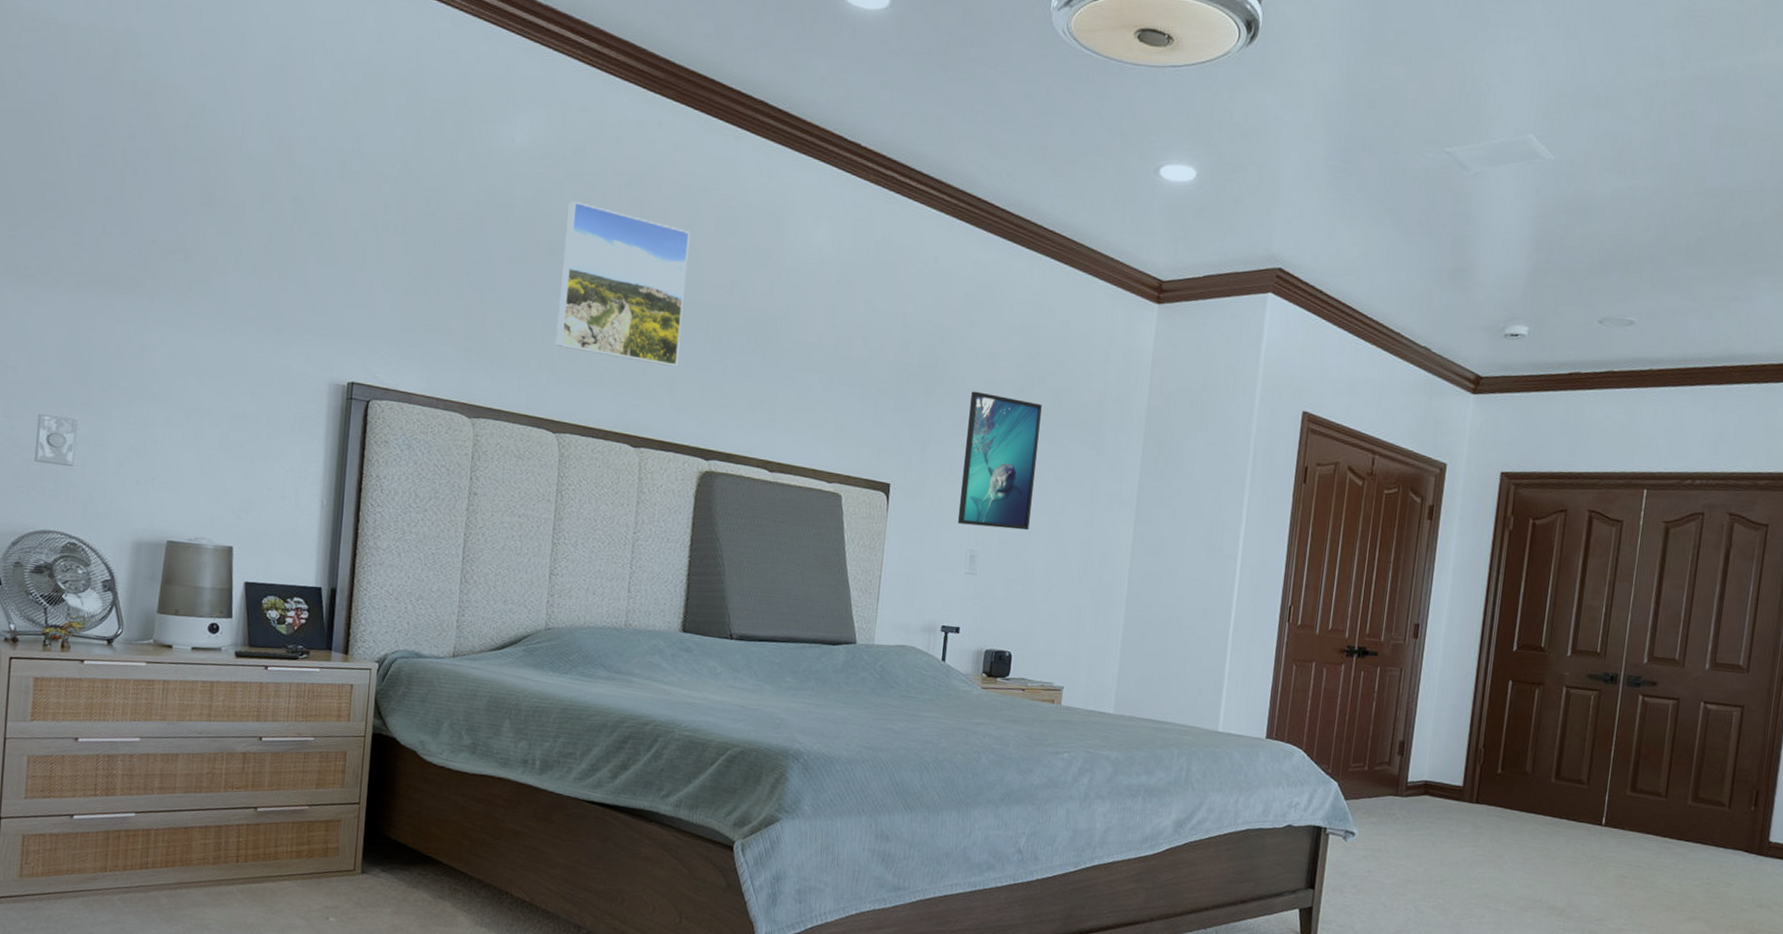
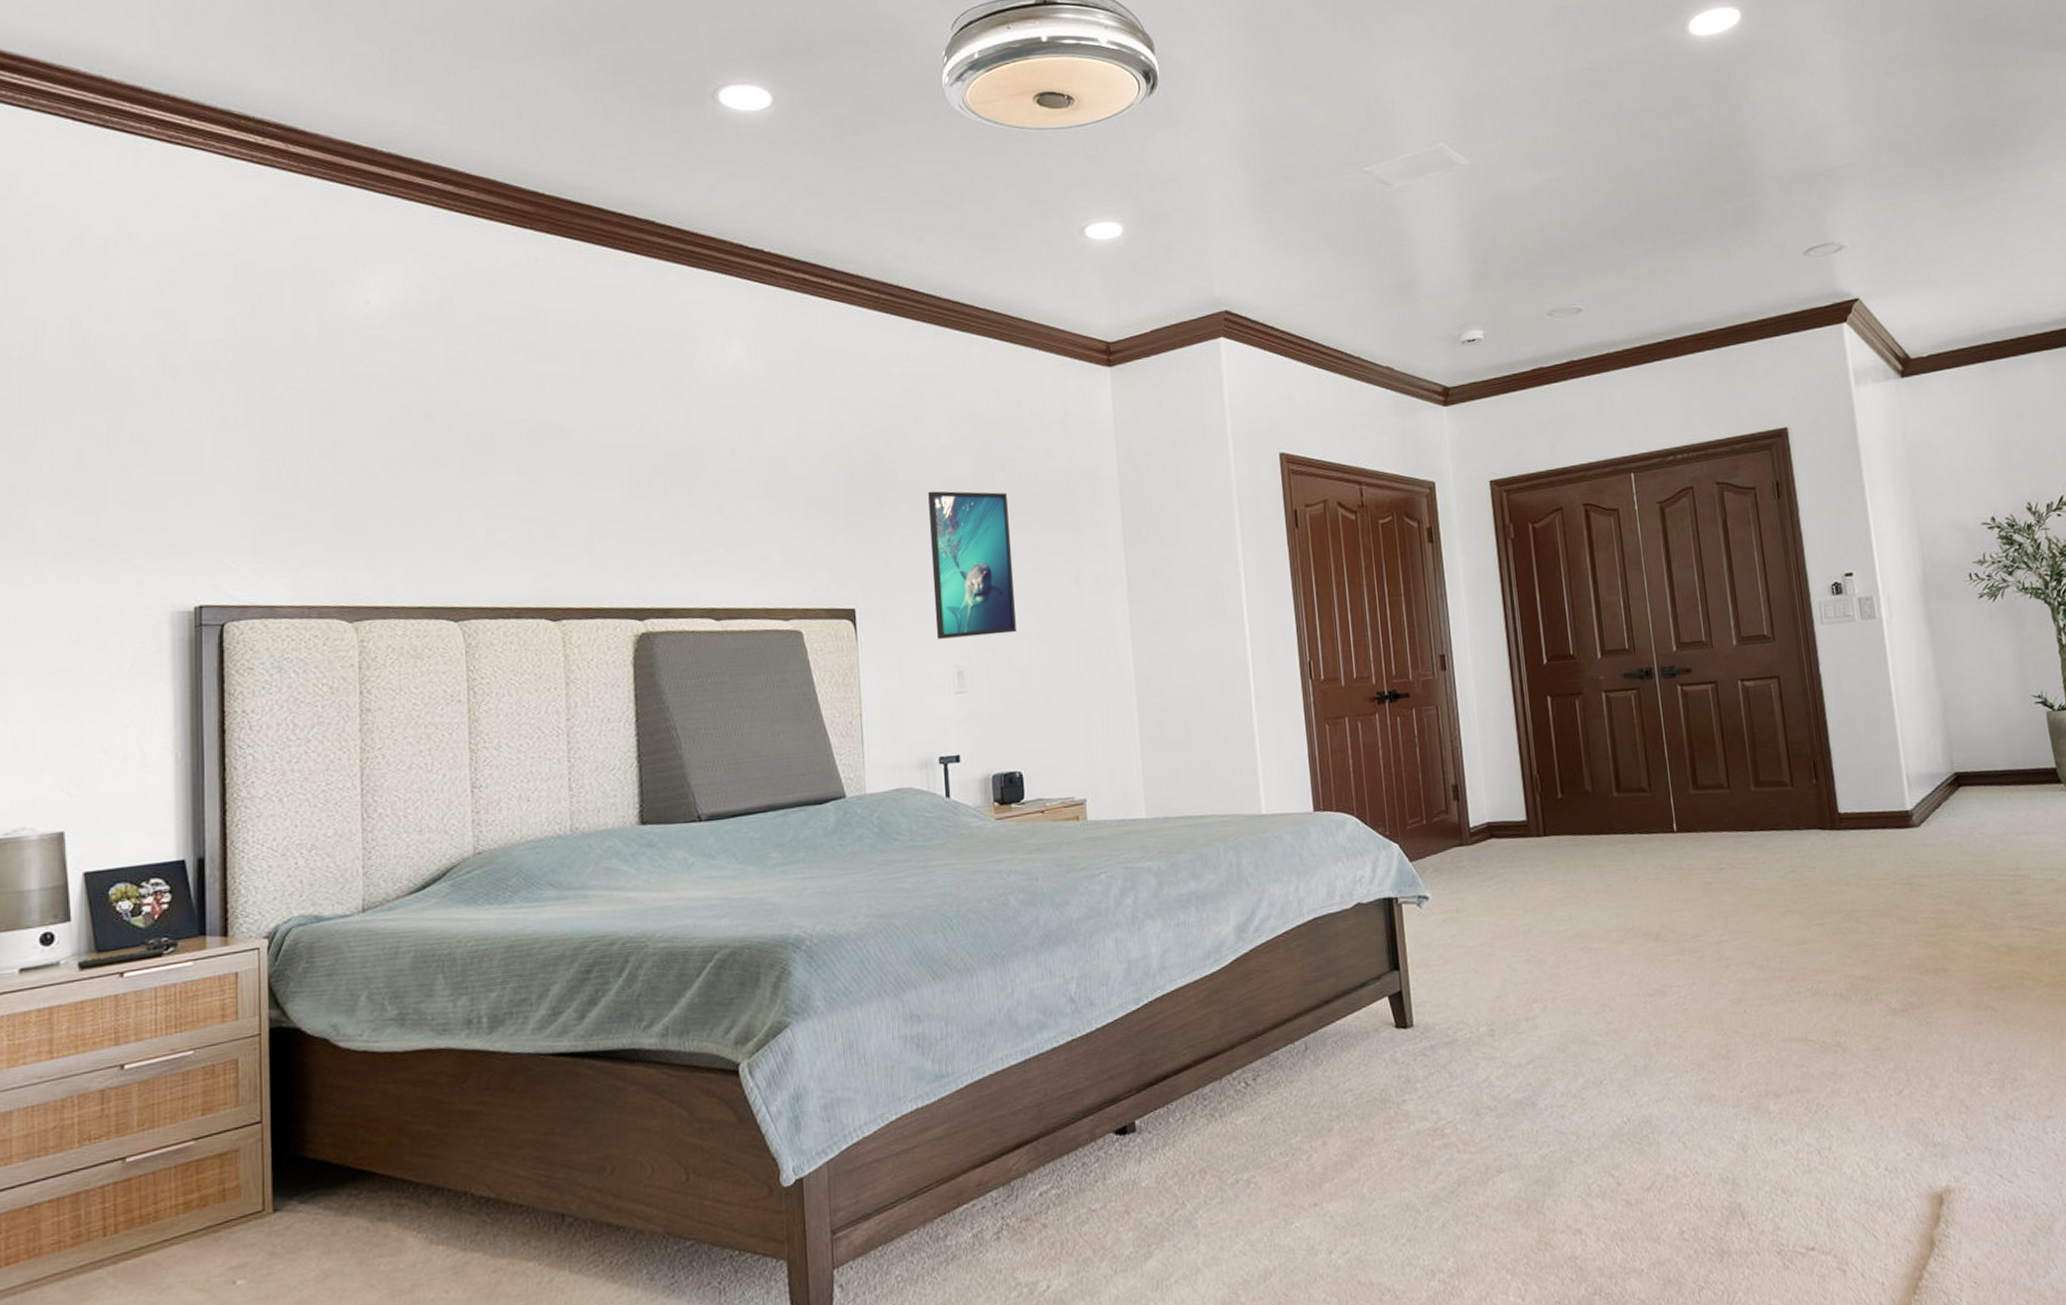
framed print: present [555,201,691,367] -> none [441,358,593,523]

